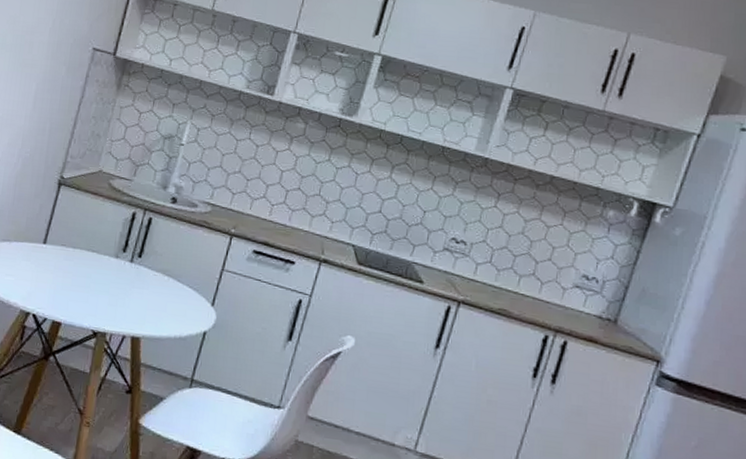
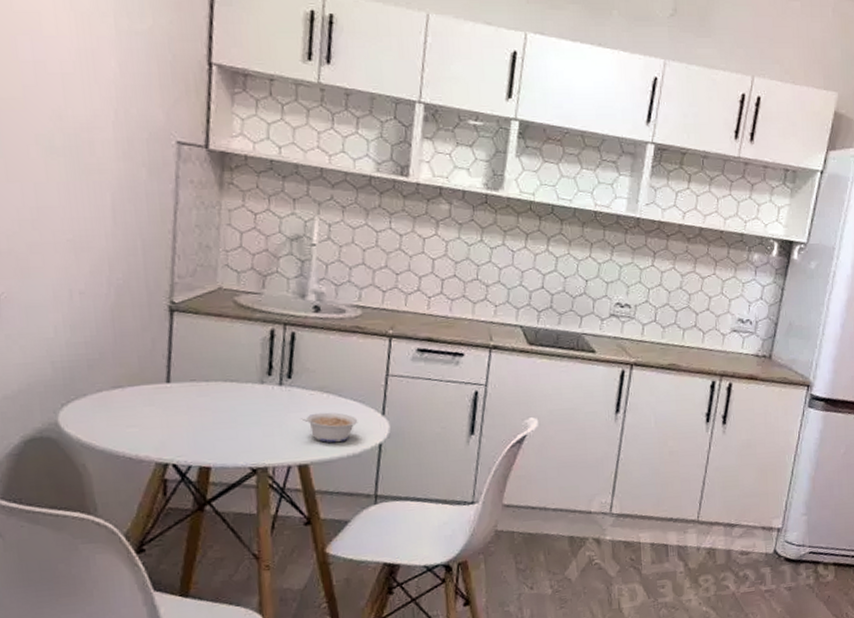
legume: none [142,292,190,324] -> present [301,412,358,443]

